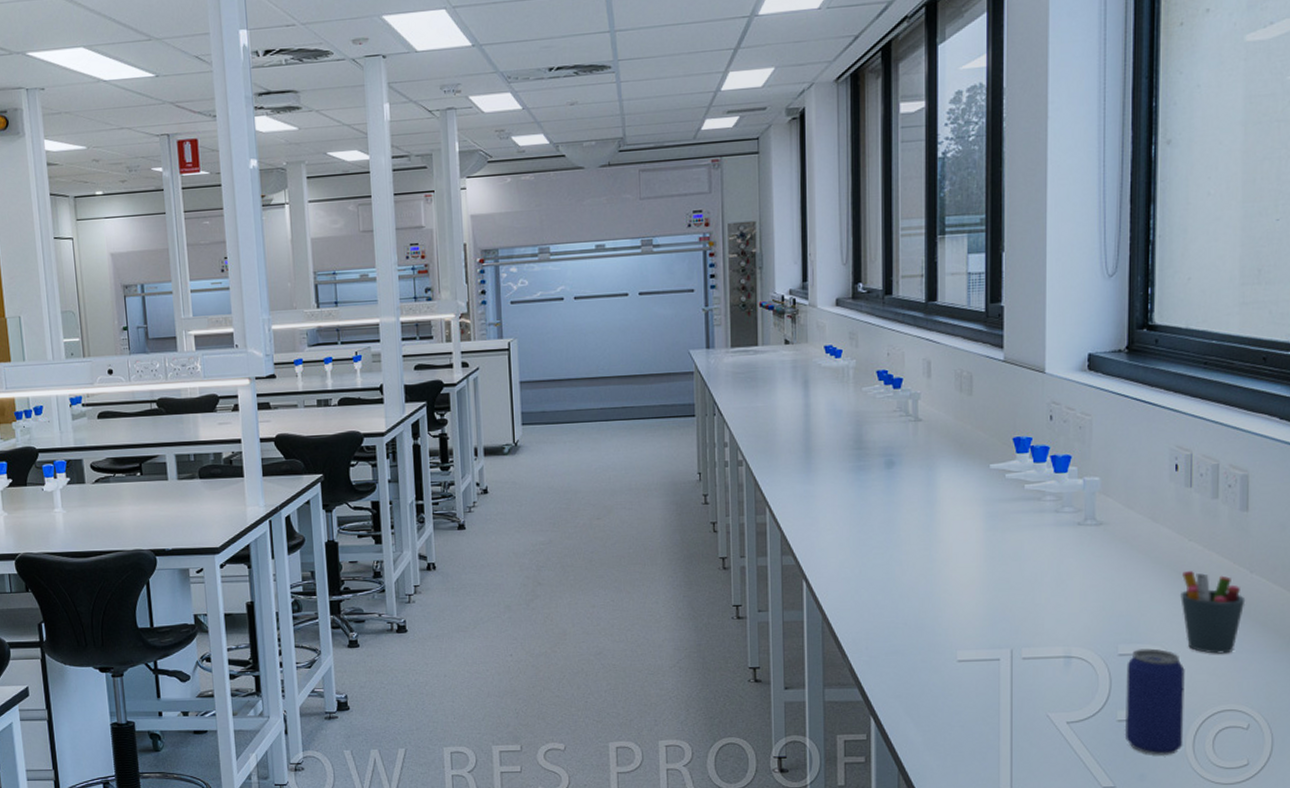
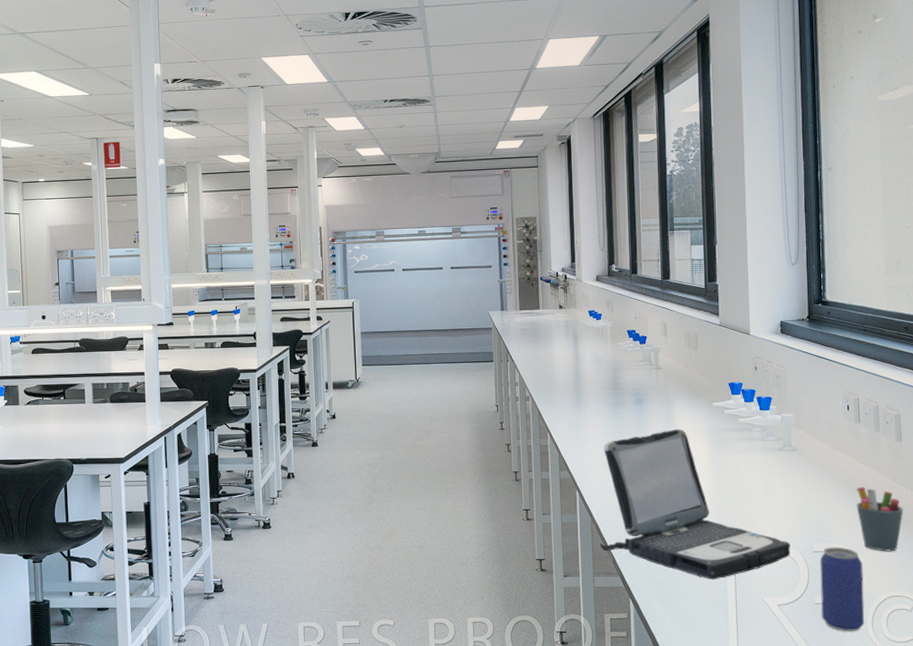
laptop: none [833,498,1088,692] -> present [600,428,791,580]

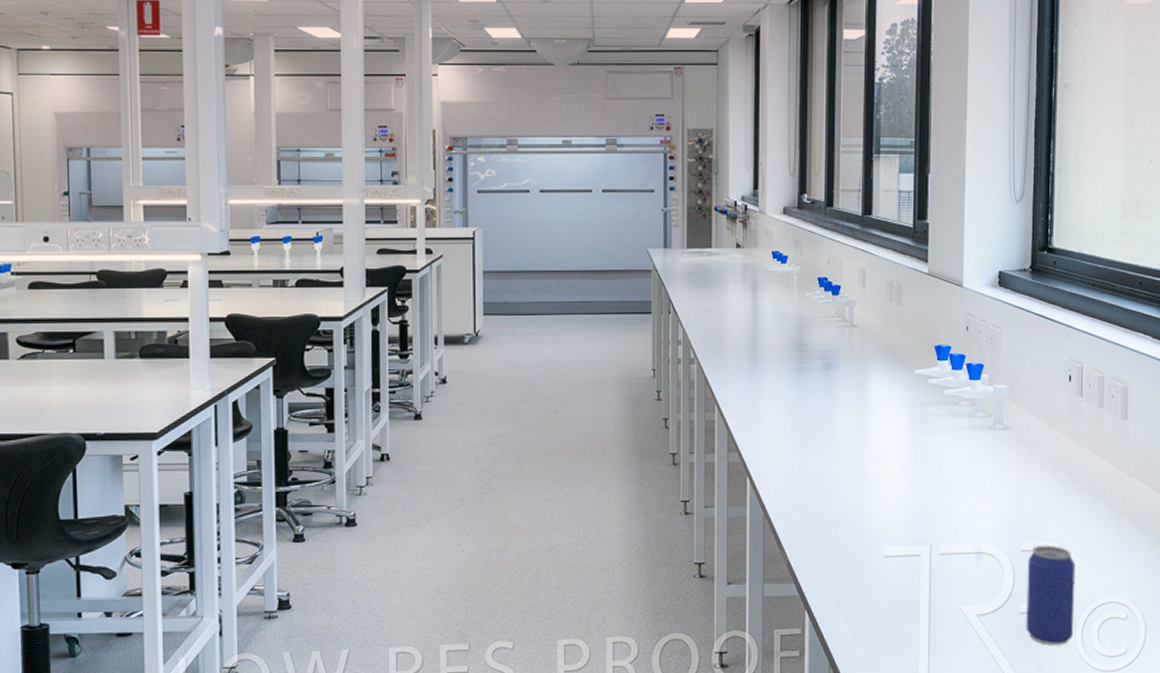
laptop: present [600,428,791,580] -> none [773,401,995,586]
pen holder: present [855,487,904,552] -> none [1071,474,1125,550]

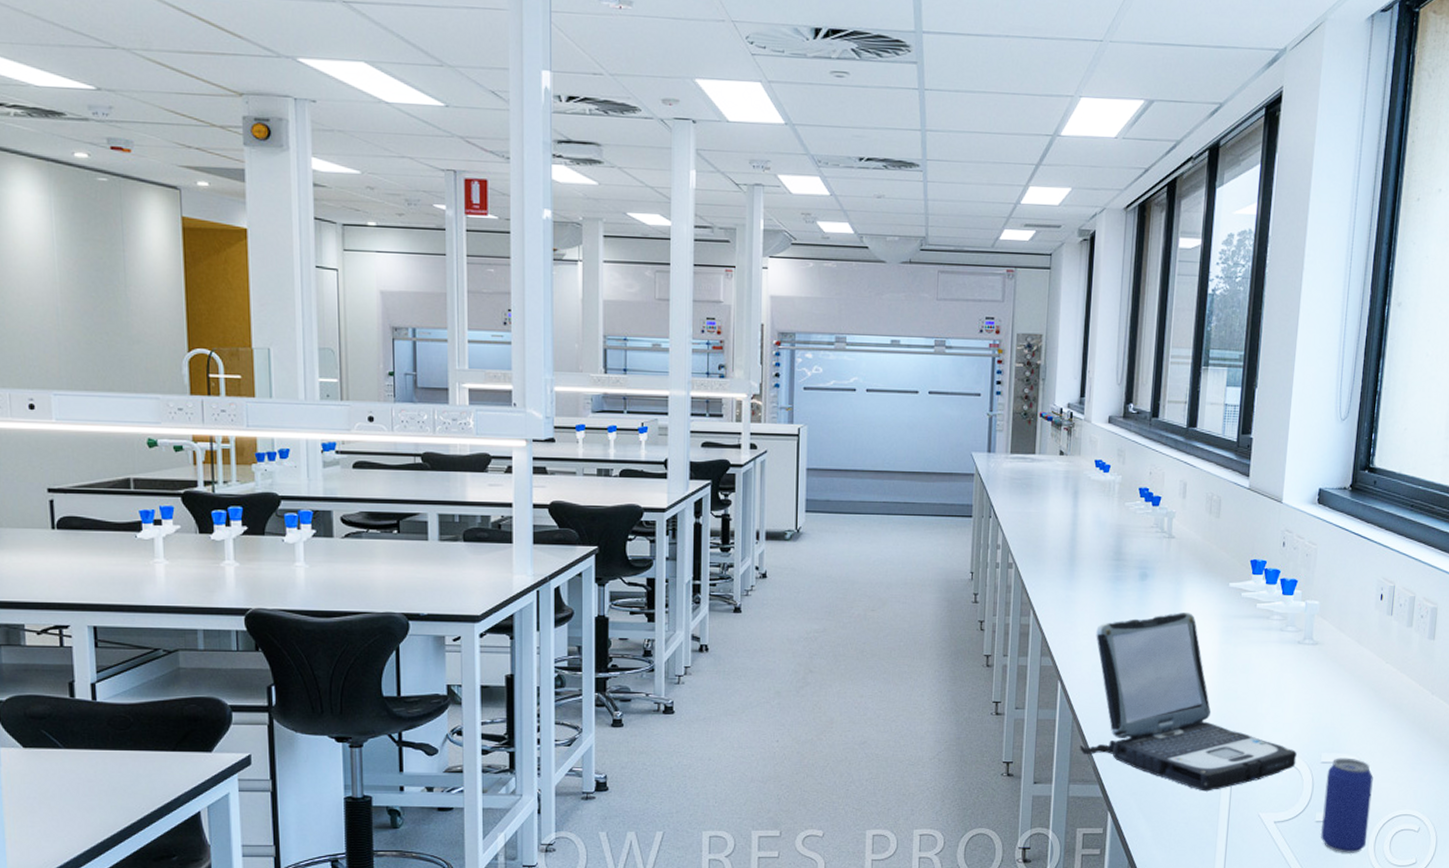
laptop: none [773,401,995,586] -> present [1080,611,1297,792]

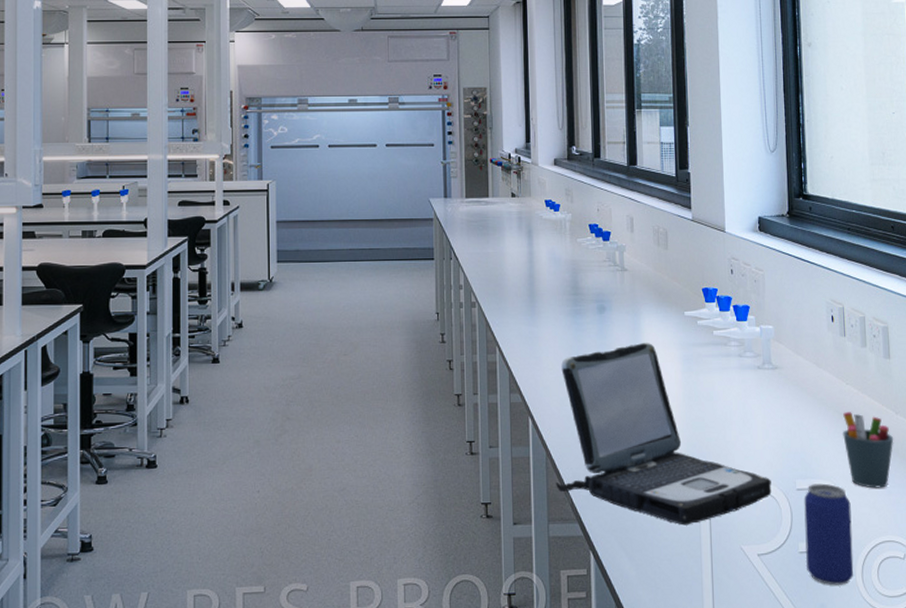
pen holder: none [1374,690,1426,765] -> present [842,412,894,489]

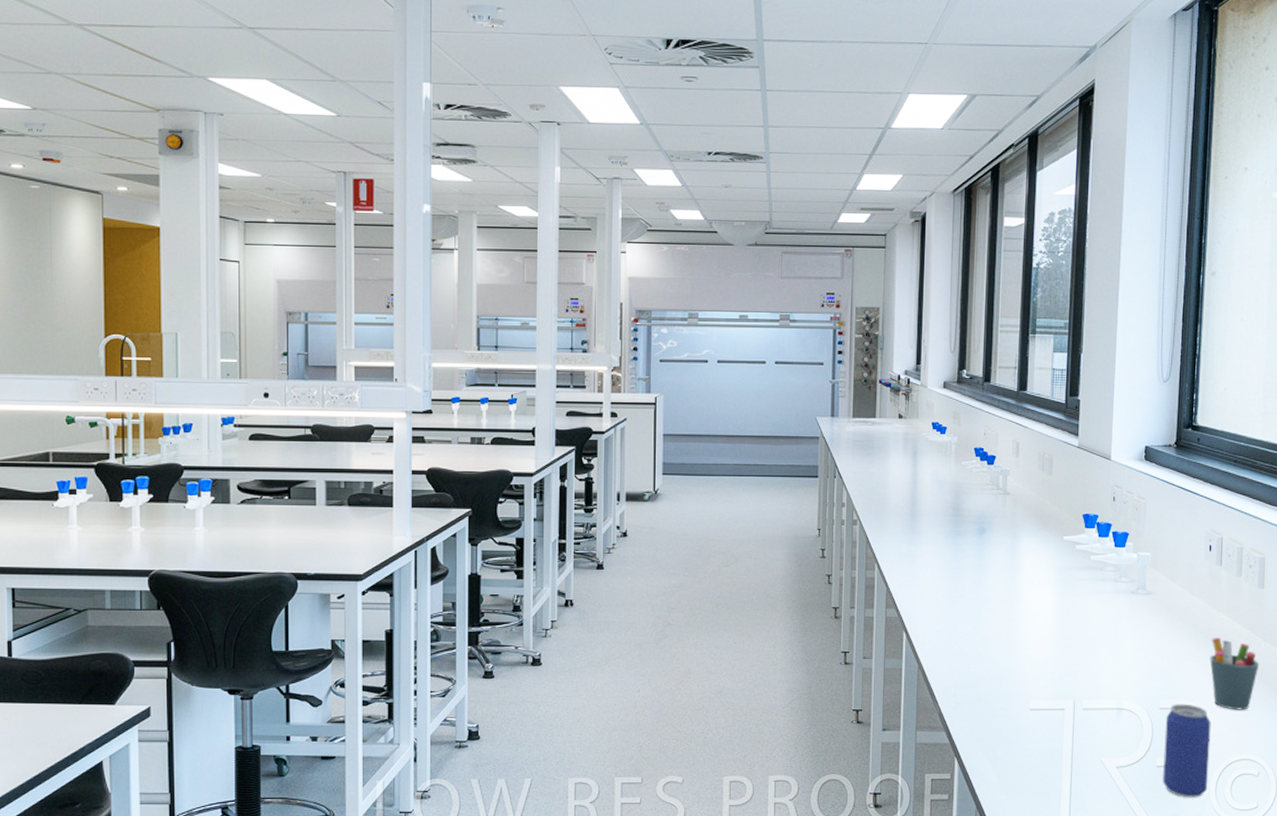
laptop: present [556,342,772,526] -> none [926,564,1136,738]

